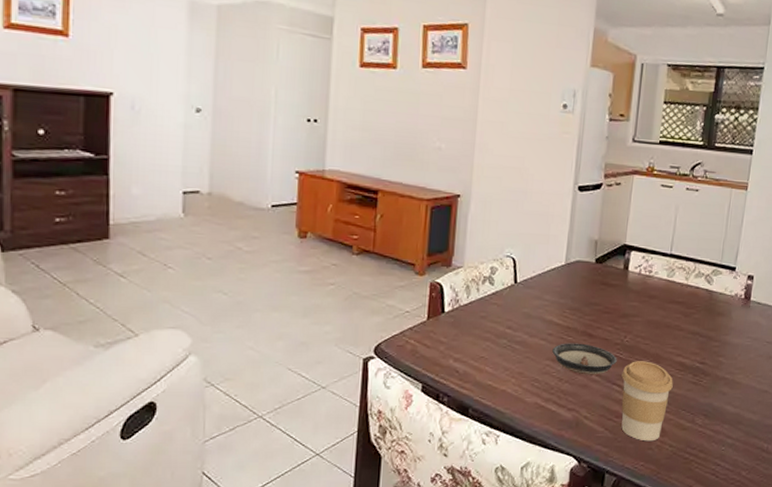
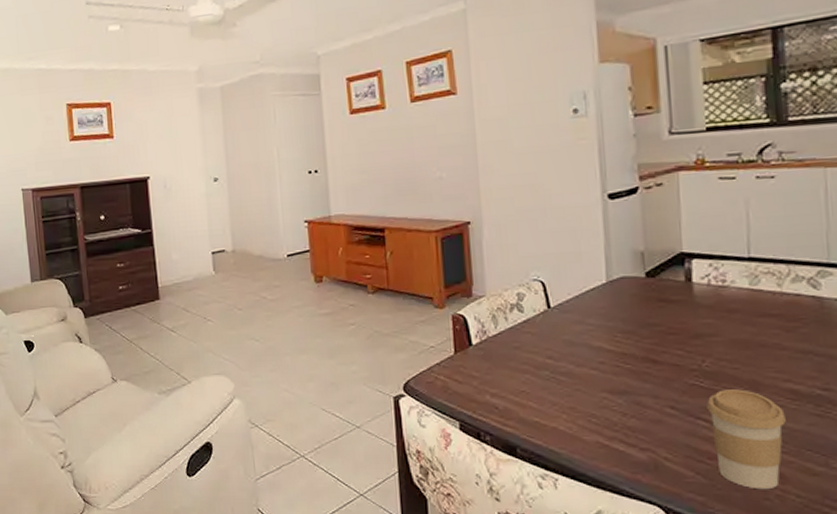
saucer: present [552,343,617,375] -> none [608,371,697,408]

